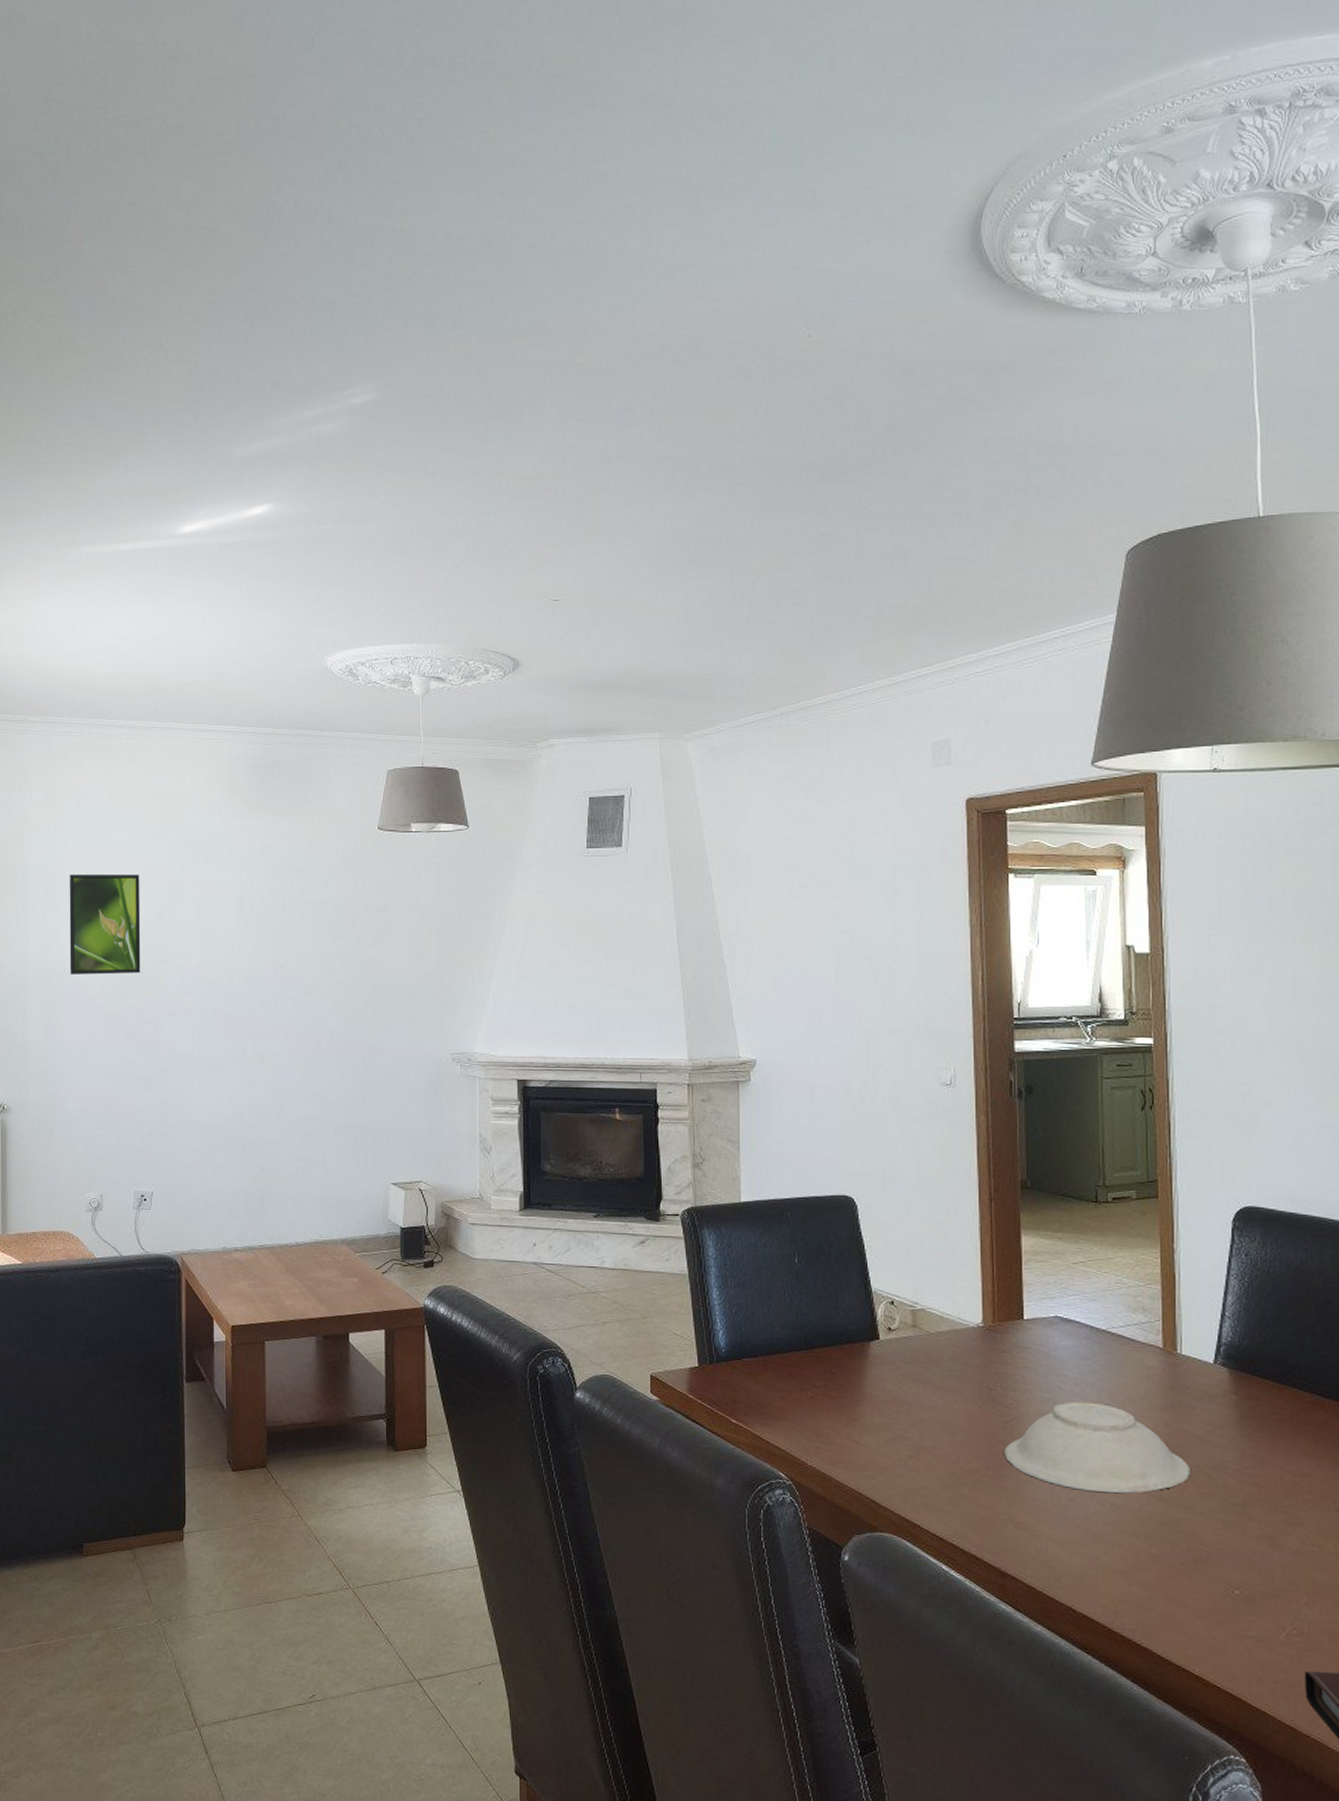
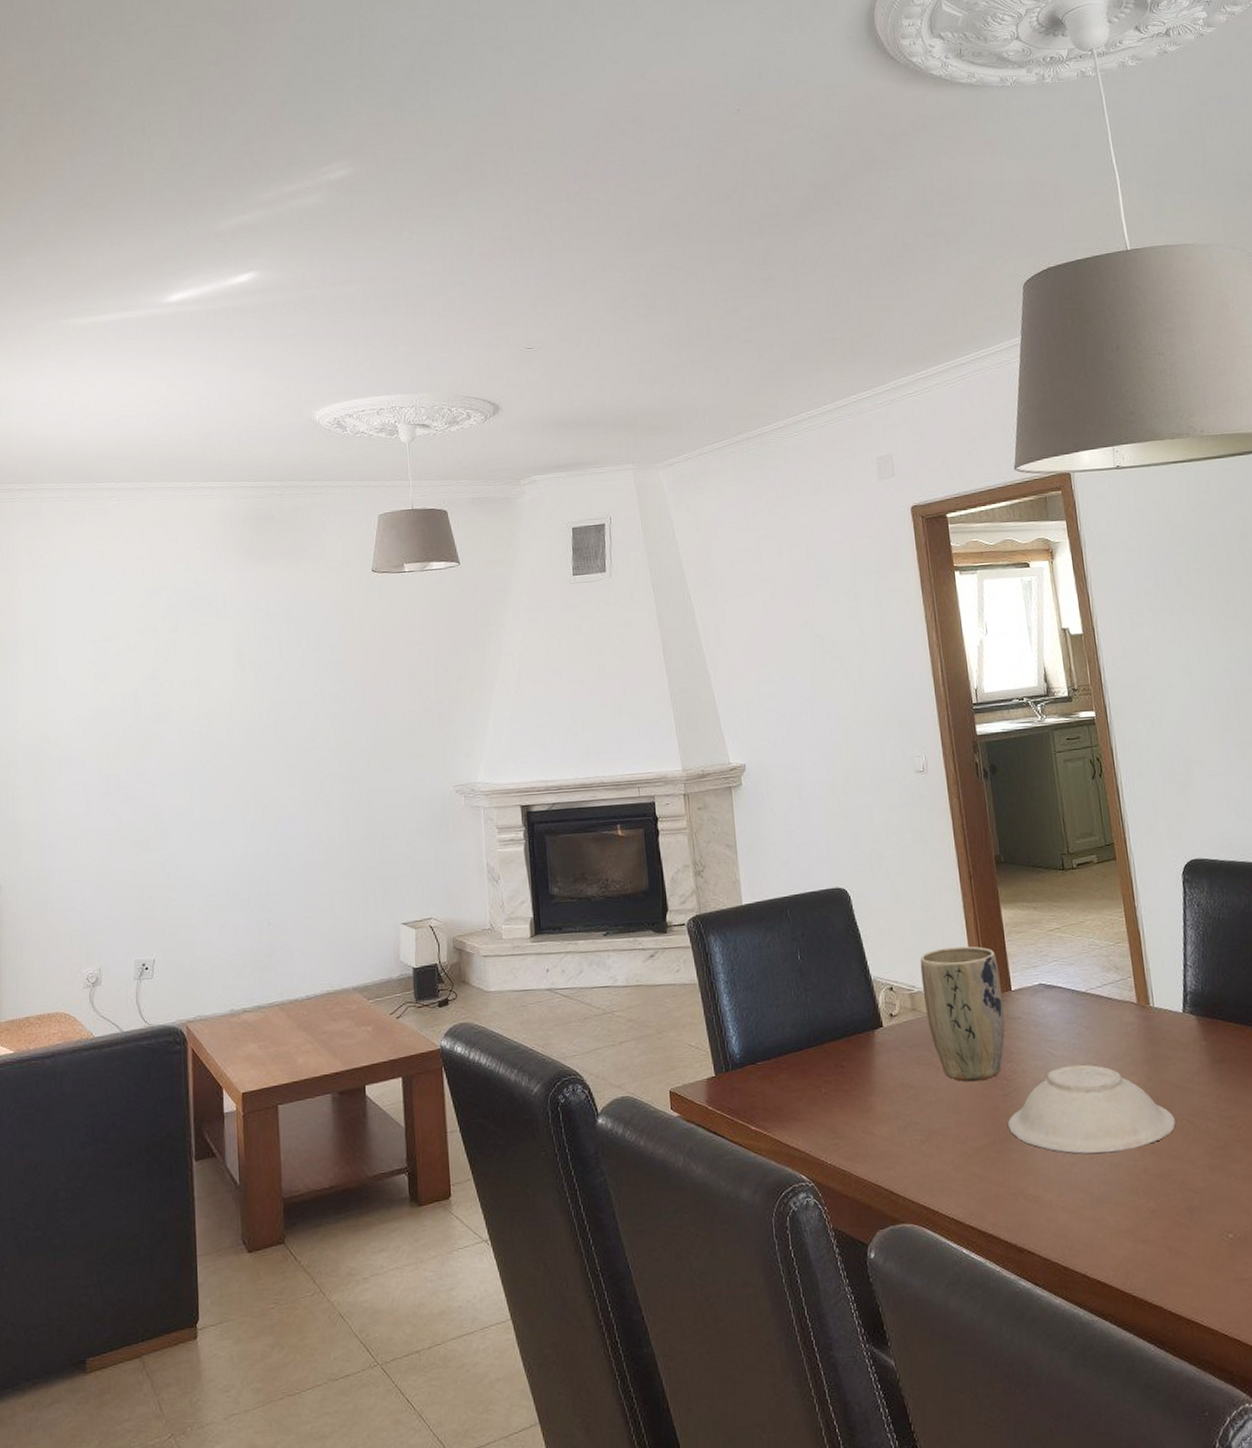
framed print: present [69,873,141,975] -> none [60,634,137,741]
plant pot: none [926,1268,1013,1405] -> present [920,946,1005,1082]

